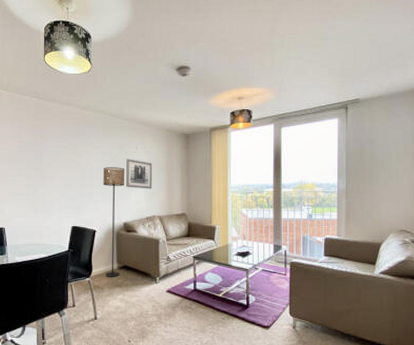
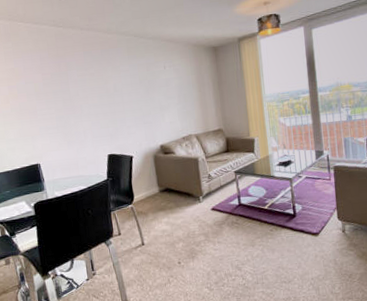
floor lamp: present [103,167,125,277] -> none [133,88,163,202]
wall art: present [126,159,153,189] -> none [155,79,186,109]

